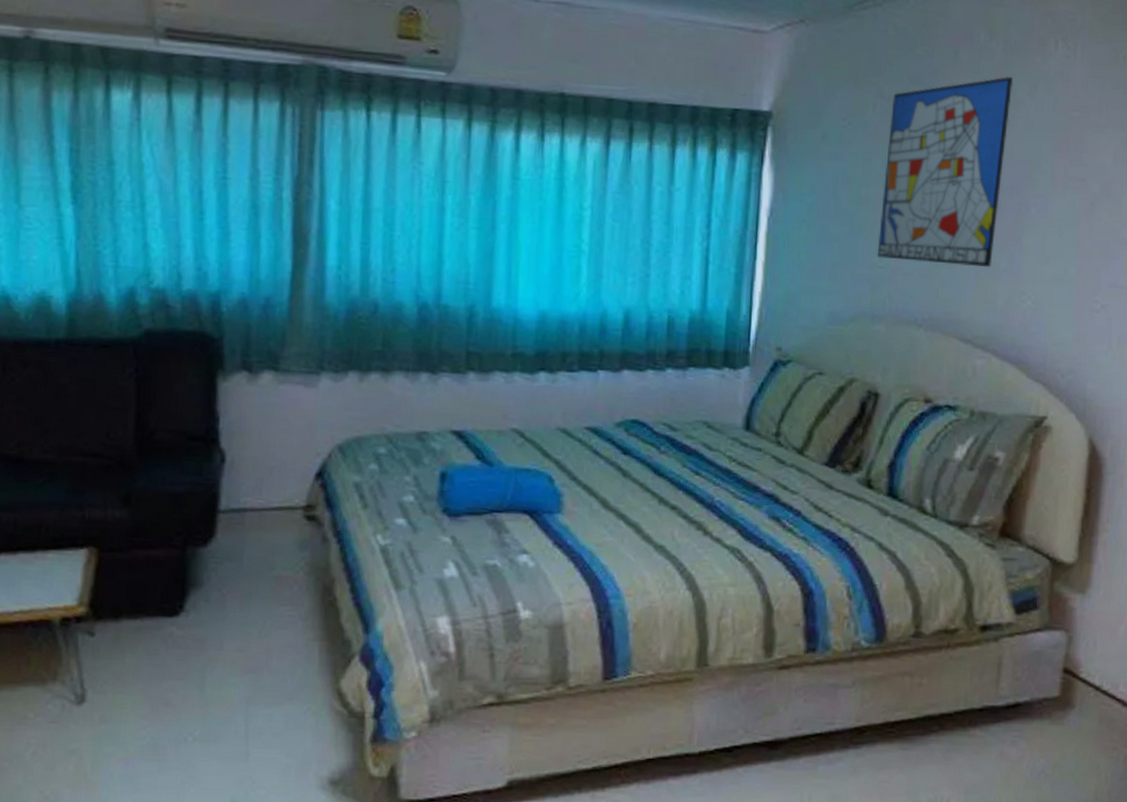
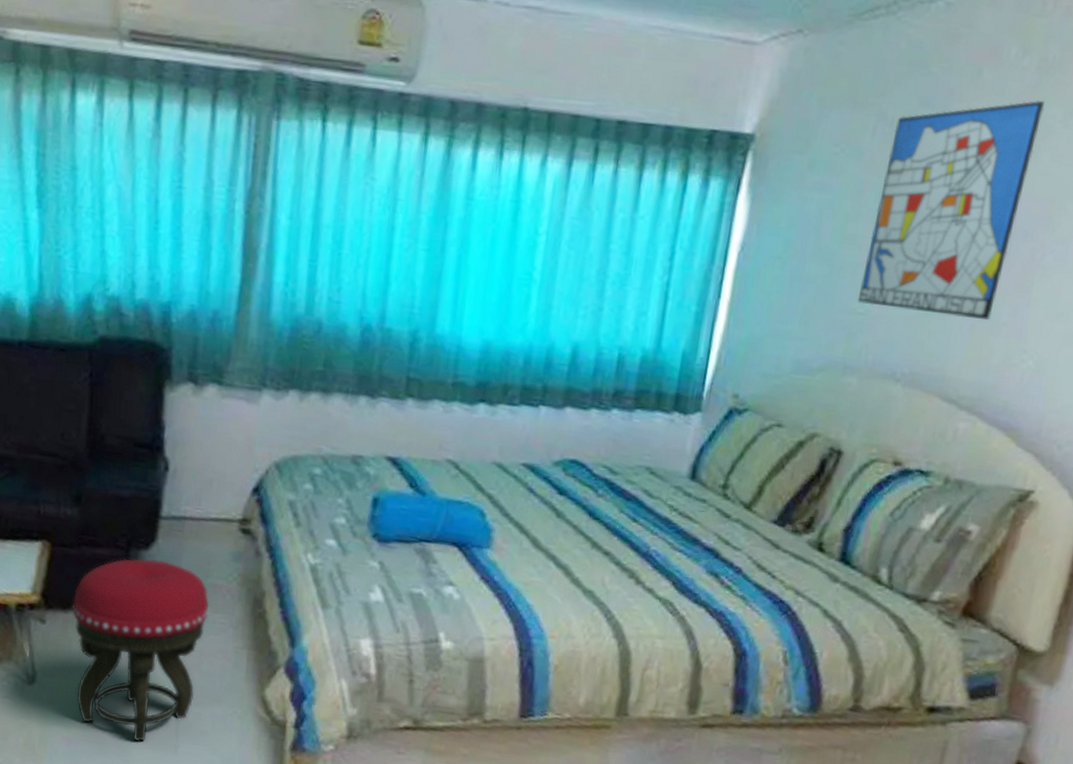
stool: none [125,555,276,754] -> present [72,558,210,742]

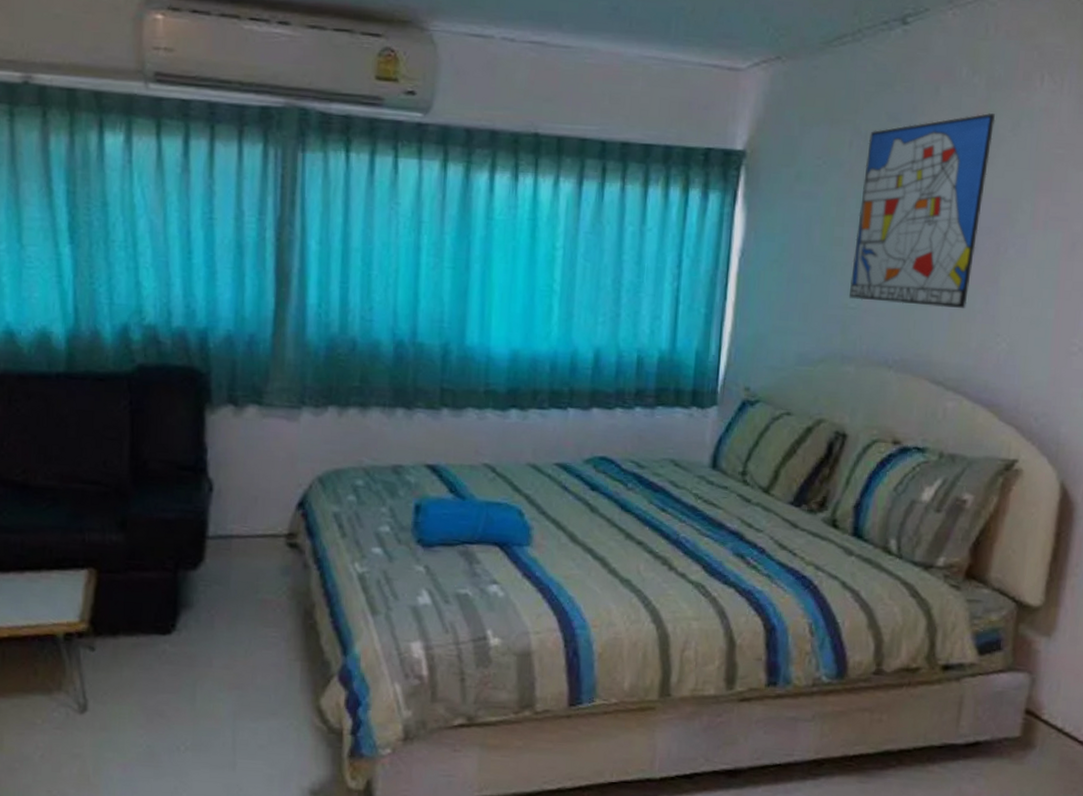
stool: present [72,558,210,742] -> none [122,578,261,762]

